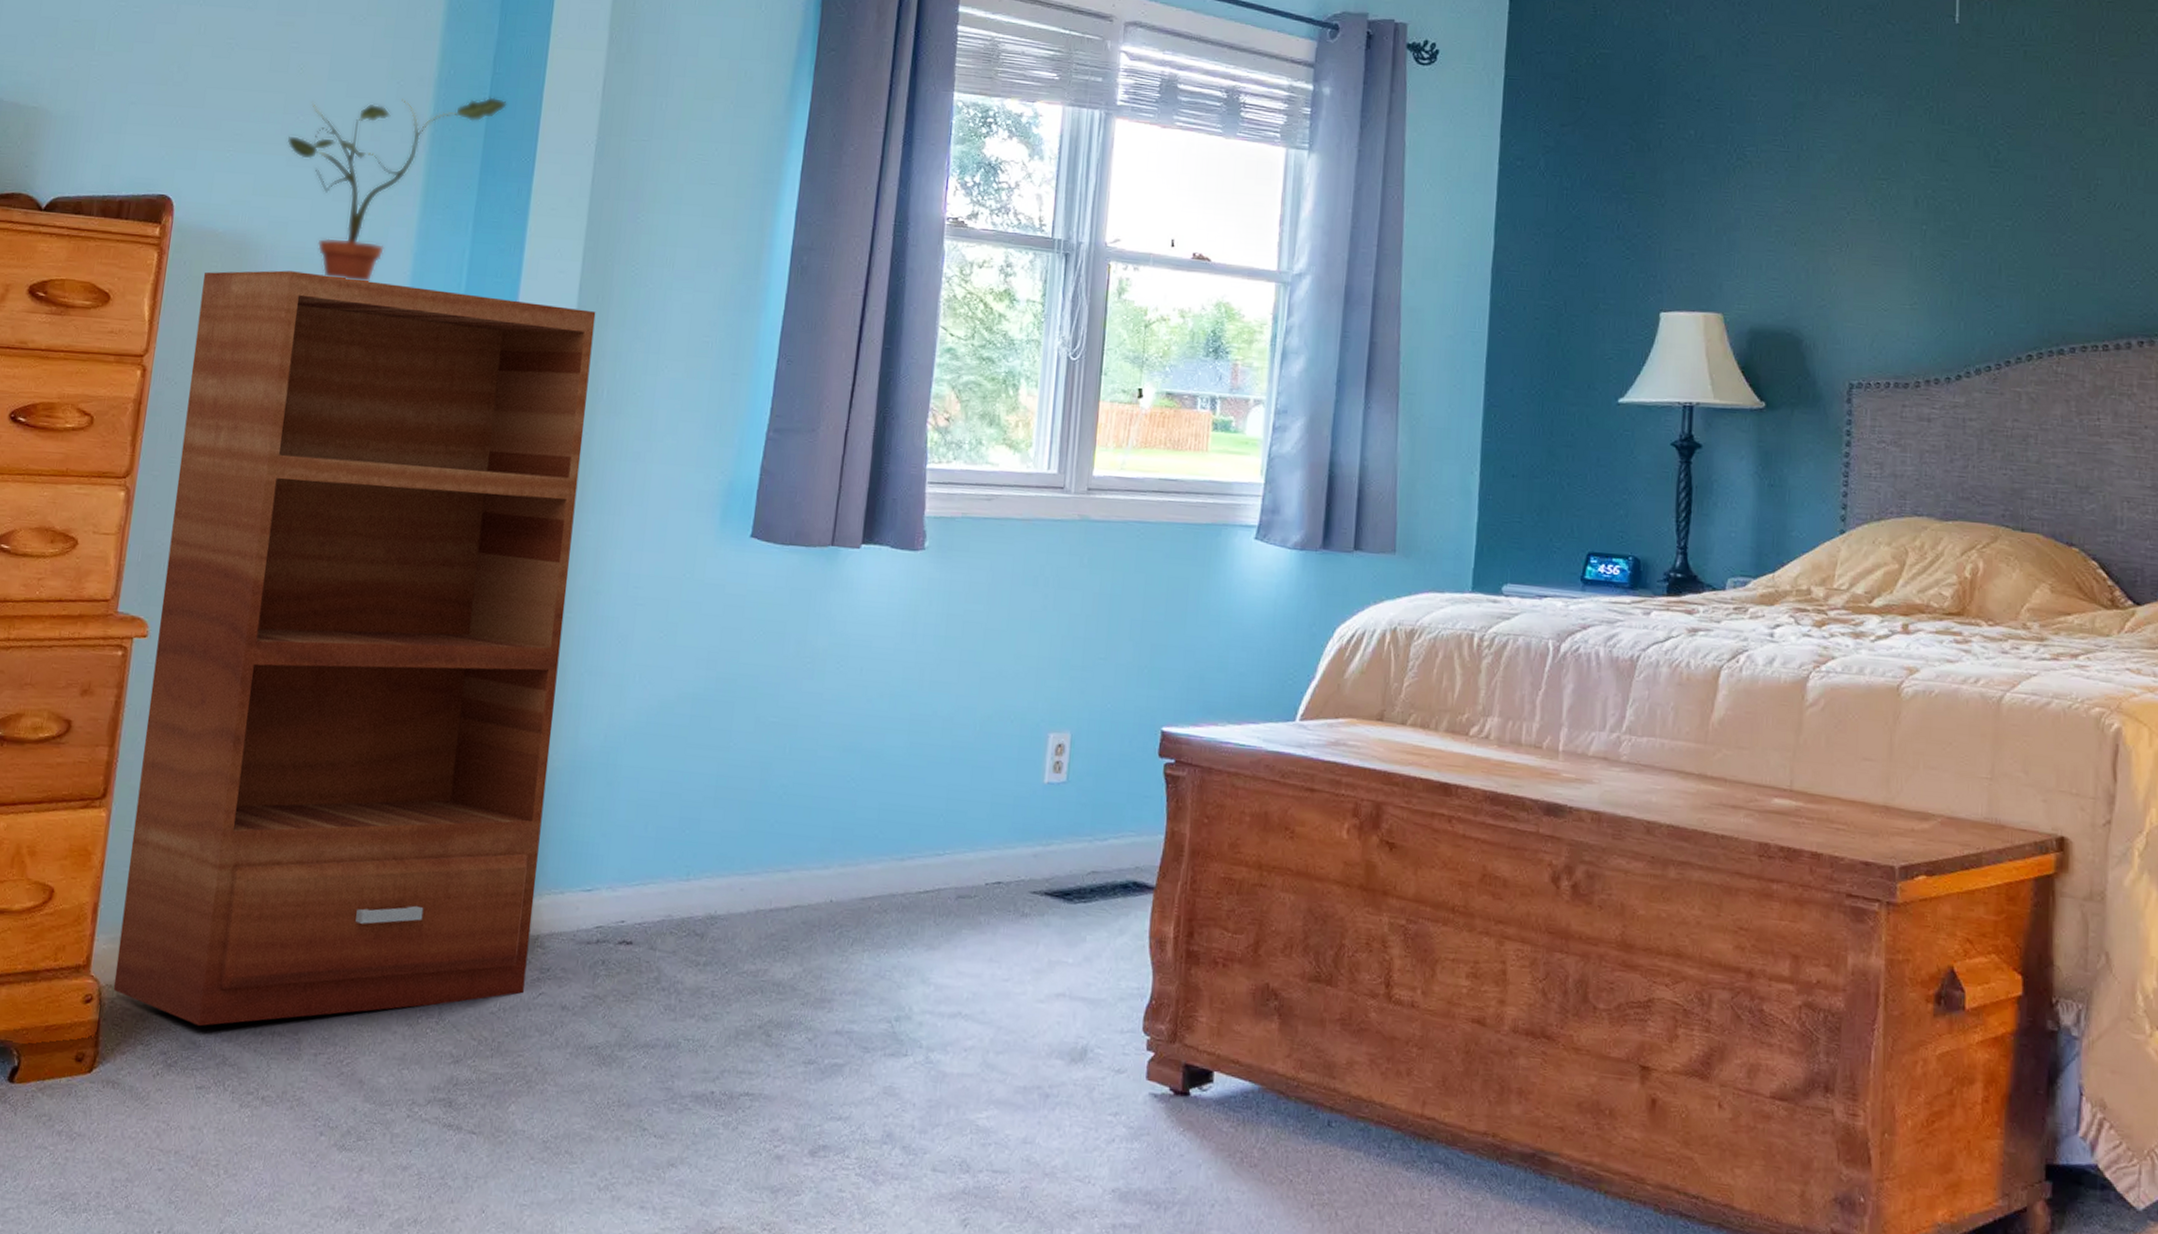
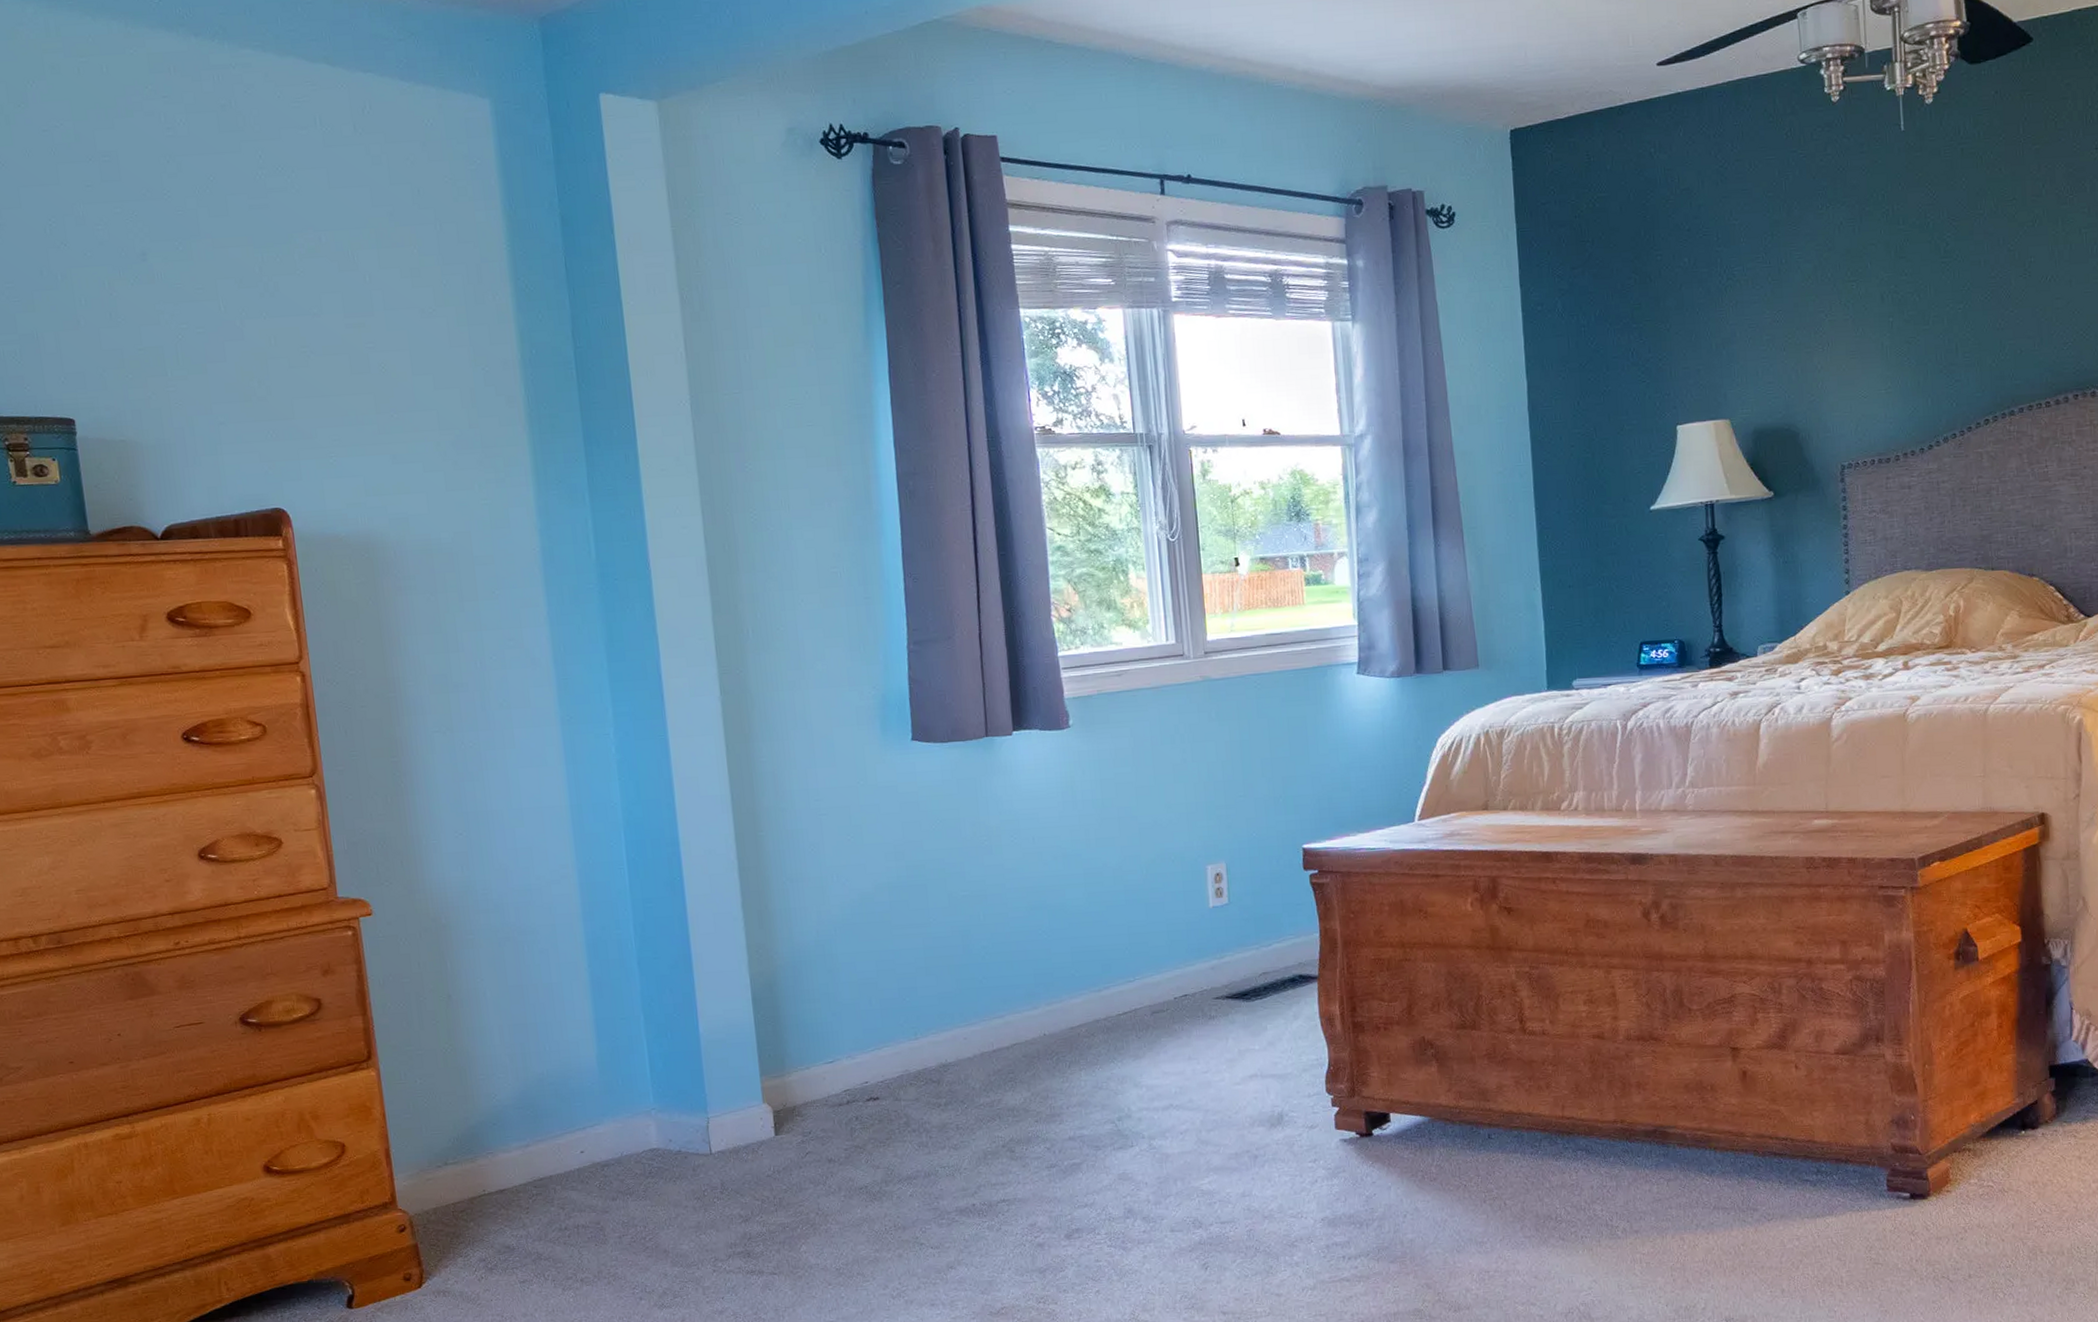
bookshelf: present [113,270,596,1027] -> none [338,559,792,1233]
potted plant: present [286,97,508,282] -> none [387,370,596,564]

